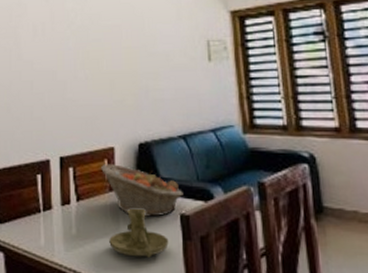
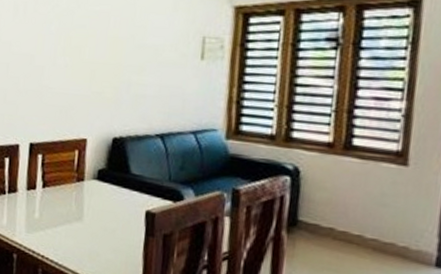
fruit basket: present [100,164,183,217] -> none [70,154,152,211]
candle holder: present [109,208,169,258] -> none [71,200,131,248]

